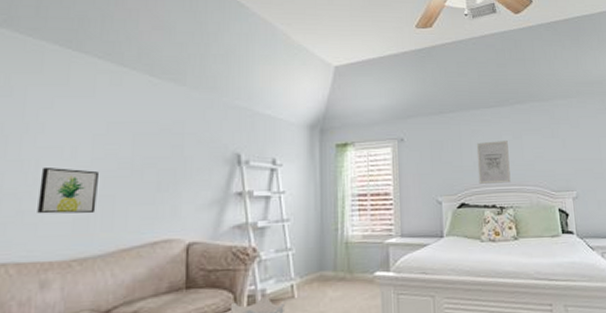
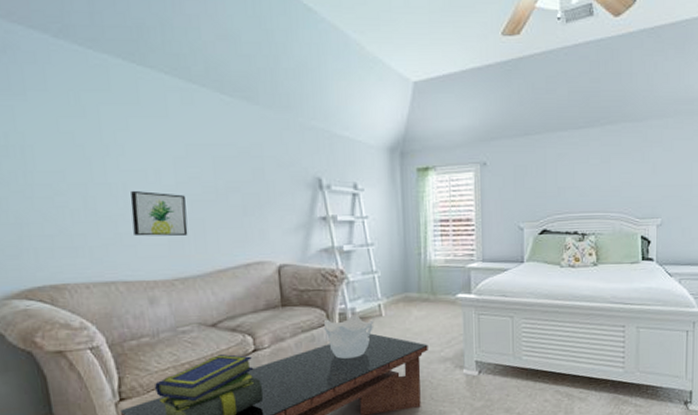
wall art: present [476,141,511,184] -> none [561,165,595,210]

